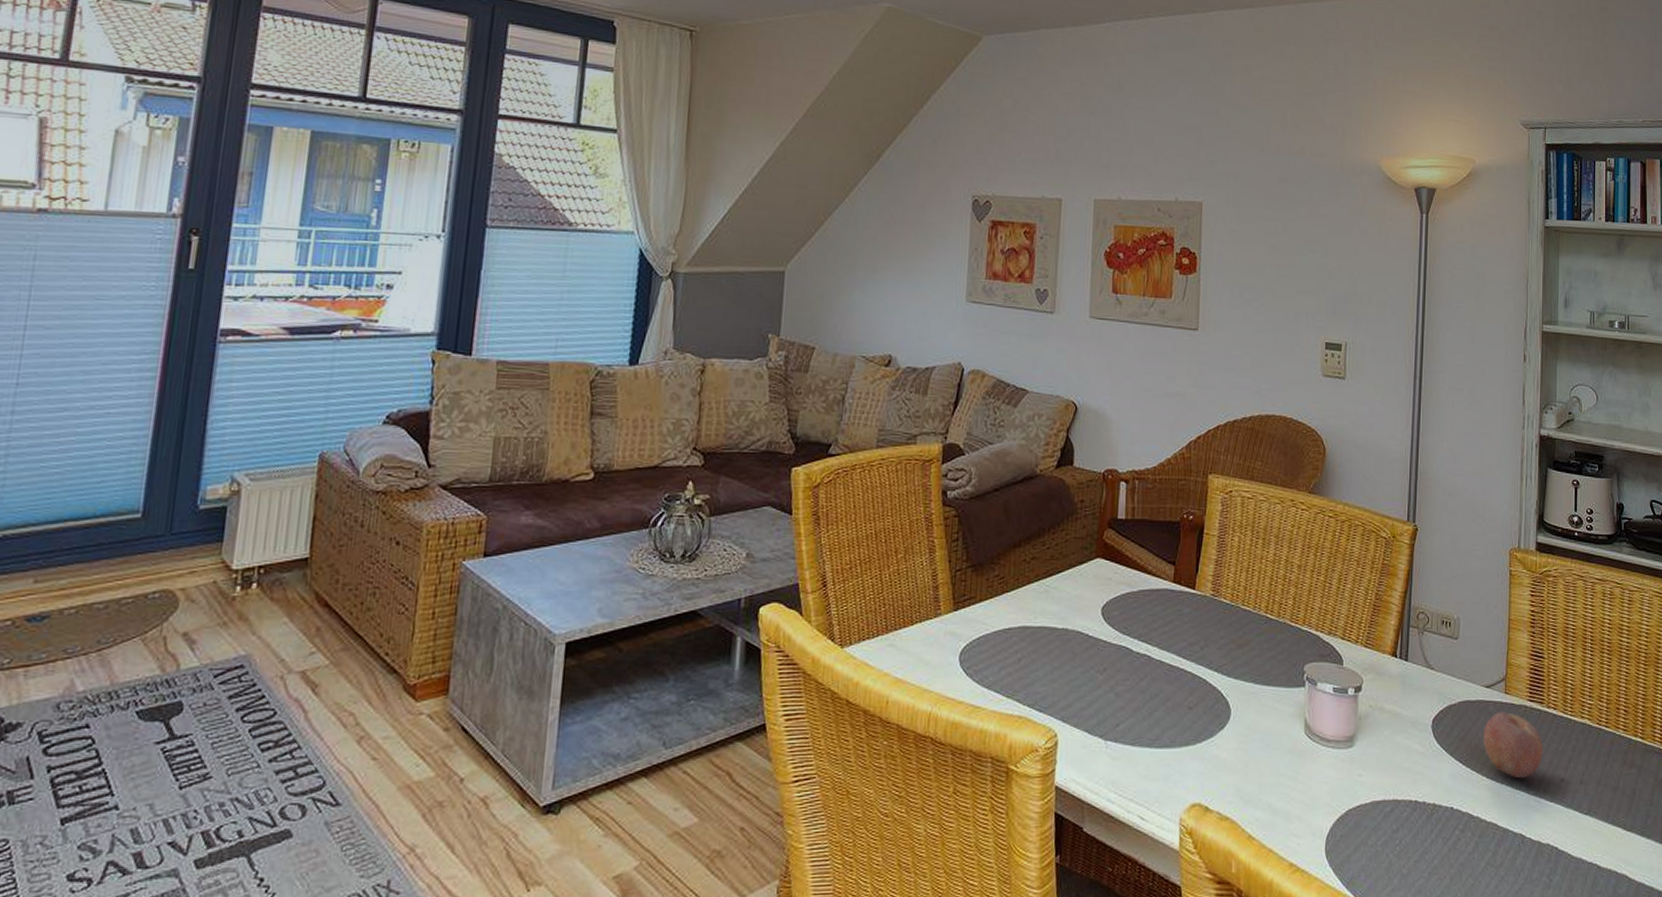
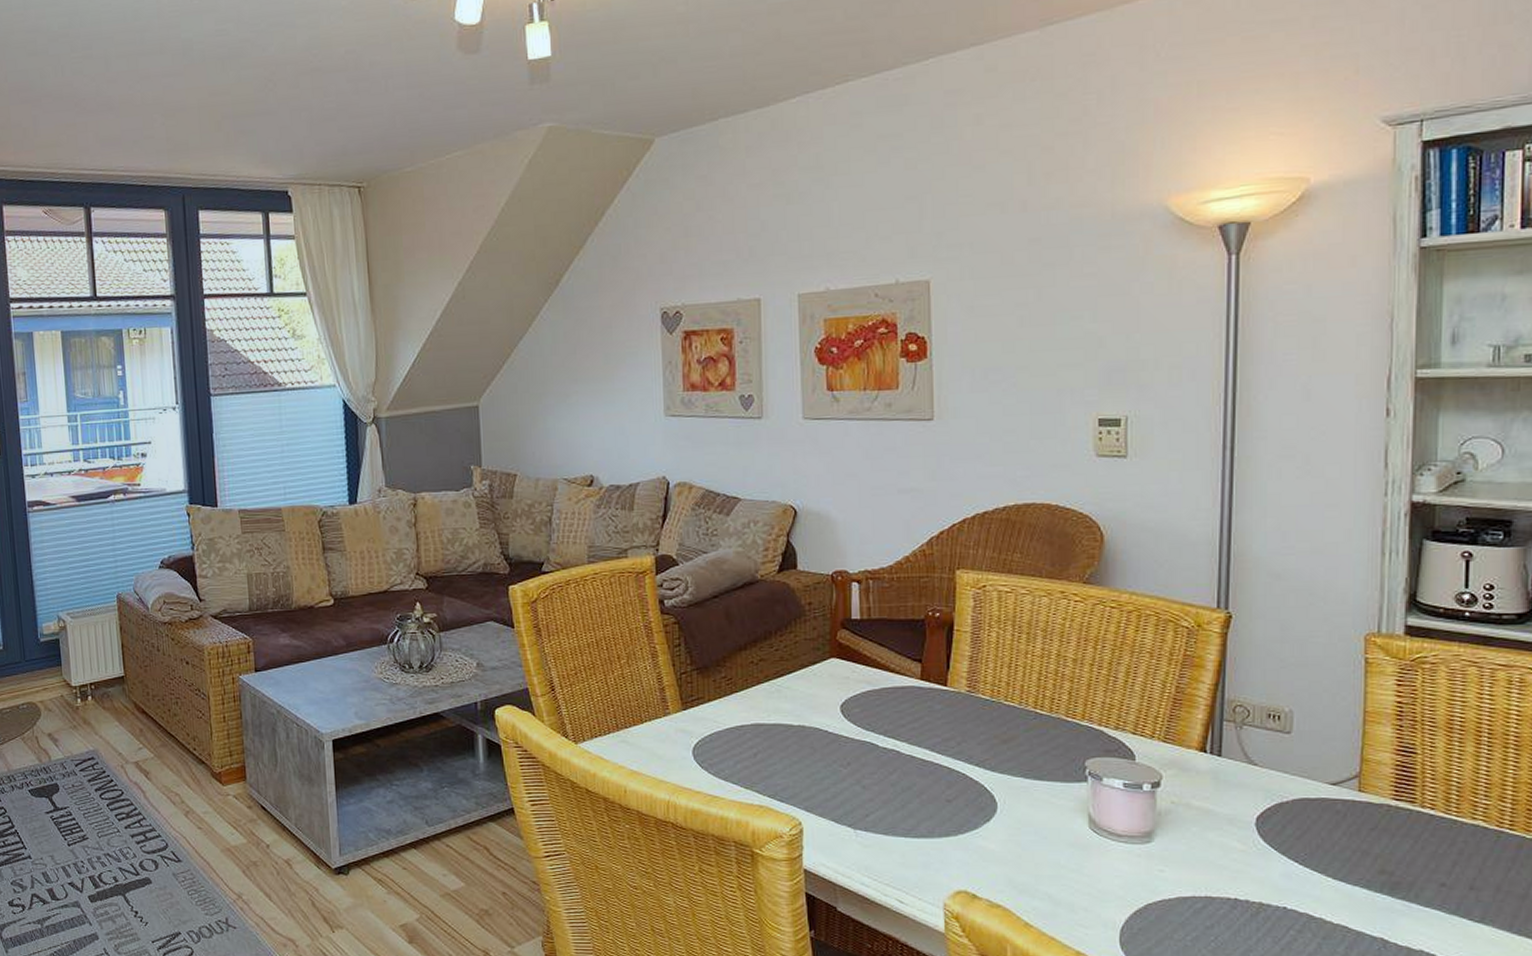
fruit: present [1483,711,1544,779] -> none [1328,810,1415,882]

